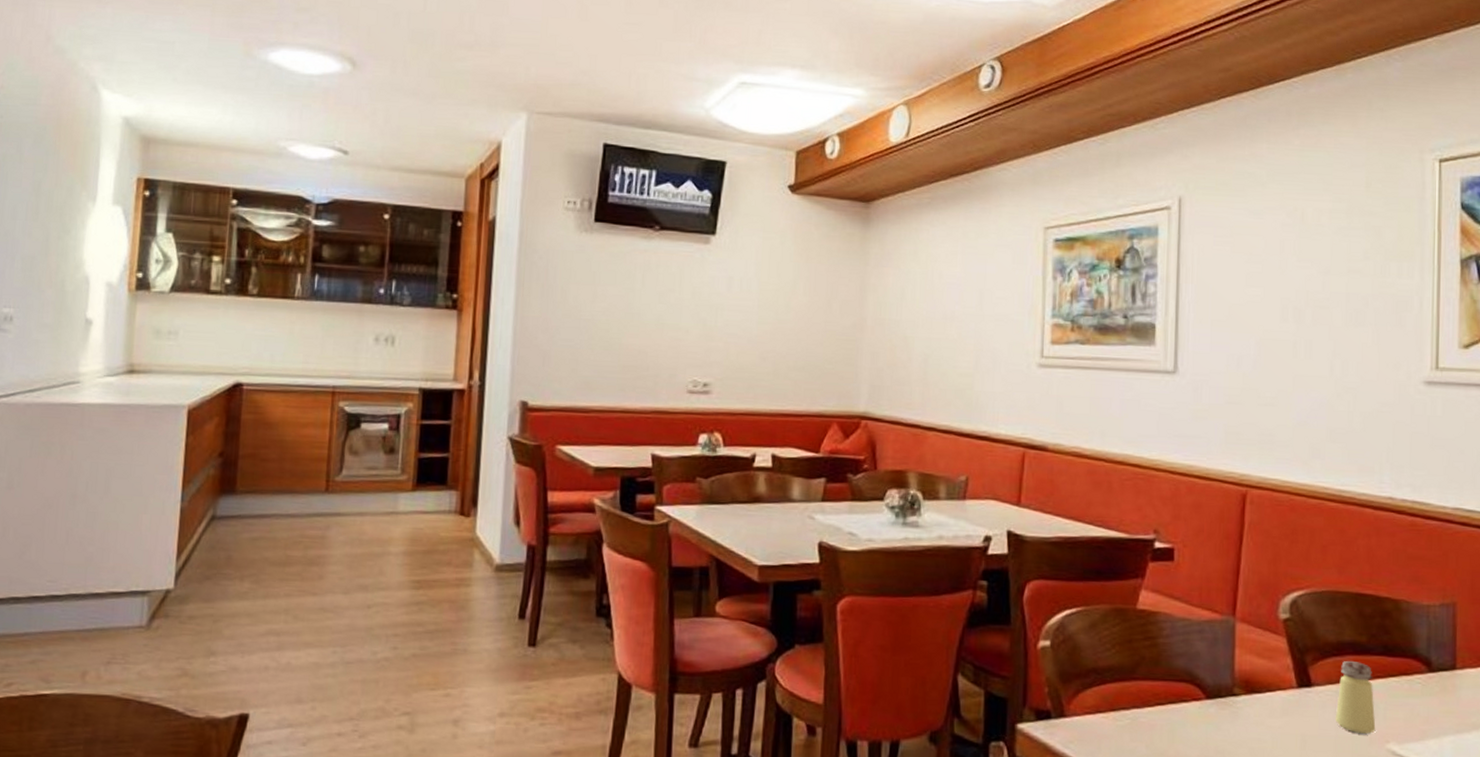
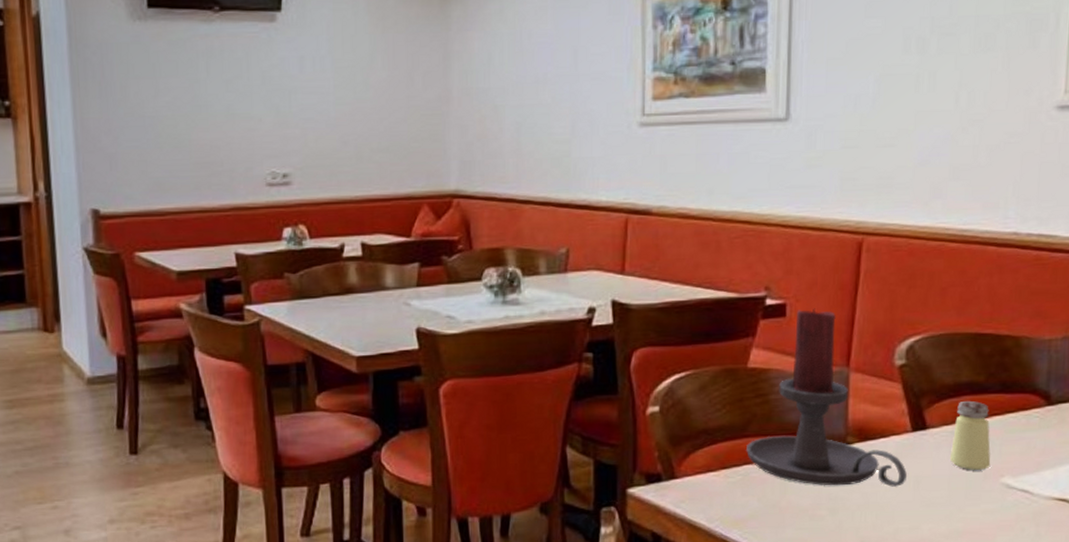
candle holder: none [1135,555,1293,744] -> present [746,308,907,487]

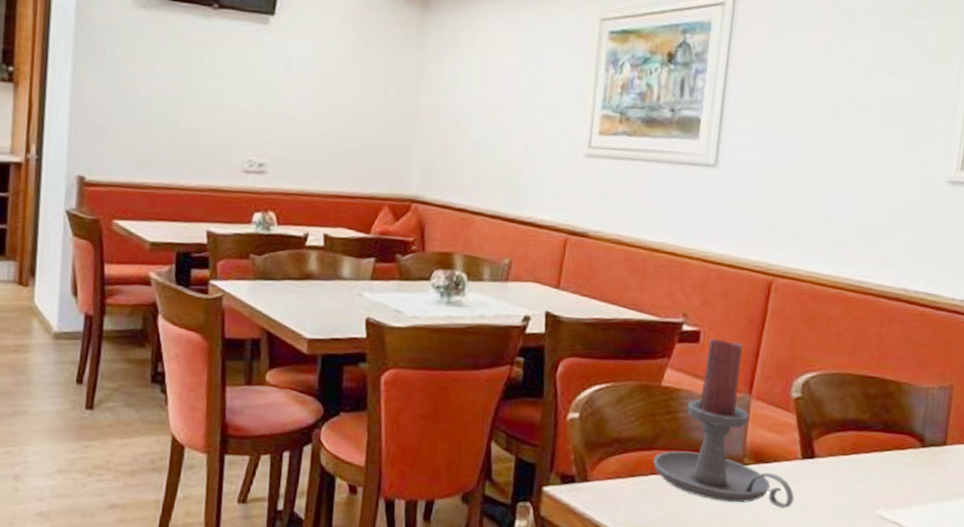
saltshaker: present [949,400,991,470] -> none [832,435,871,500]

